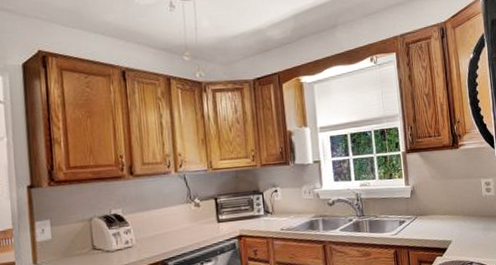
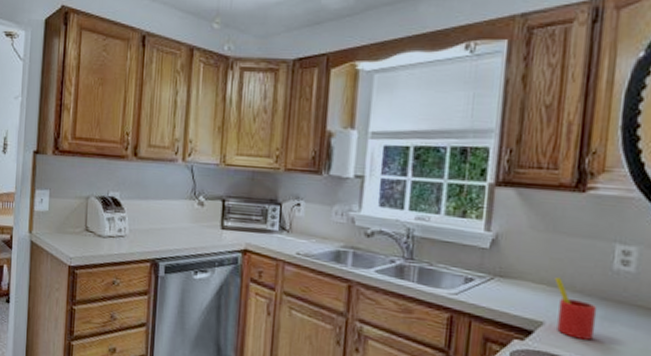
straw: none [452,207,481,247] -> present [554,276,598,341]

